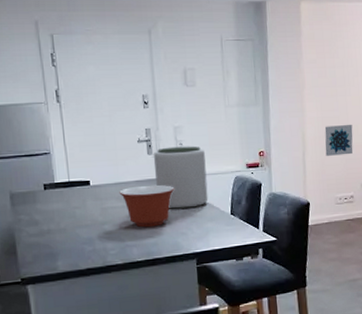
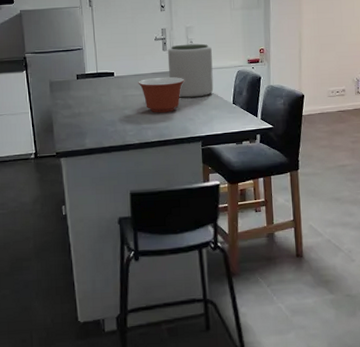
wall art: present [324,124,353,156] -> none [320,25,346,54]

